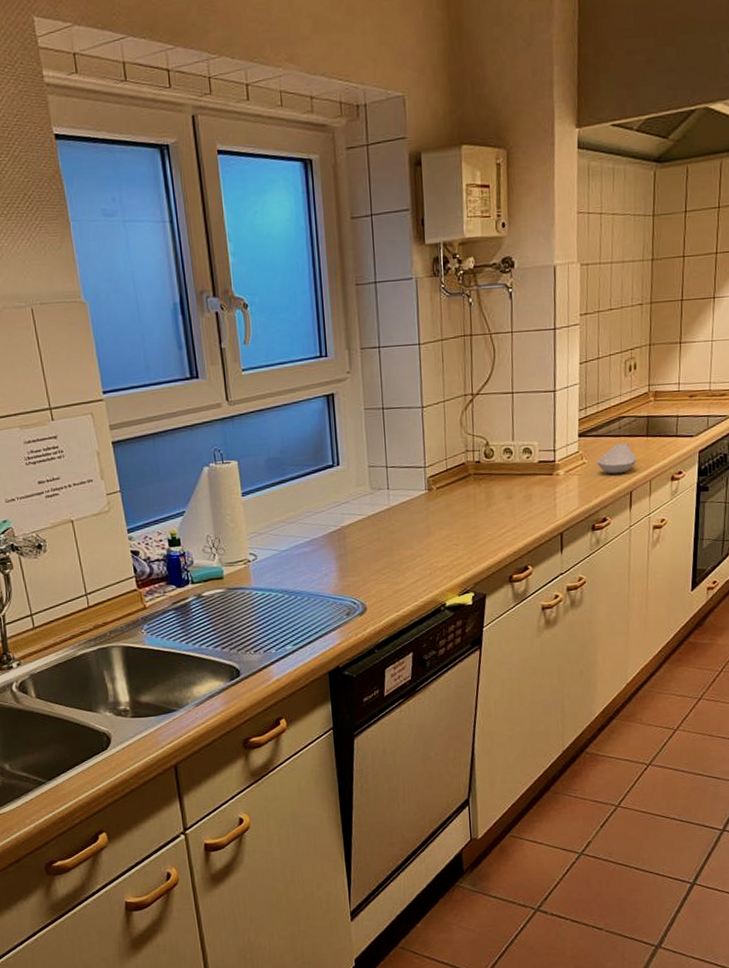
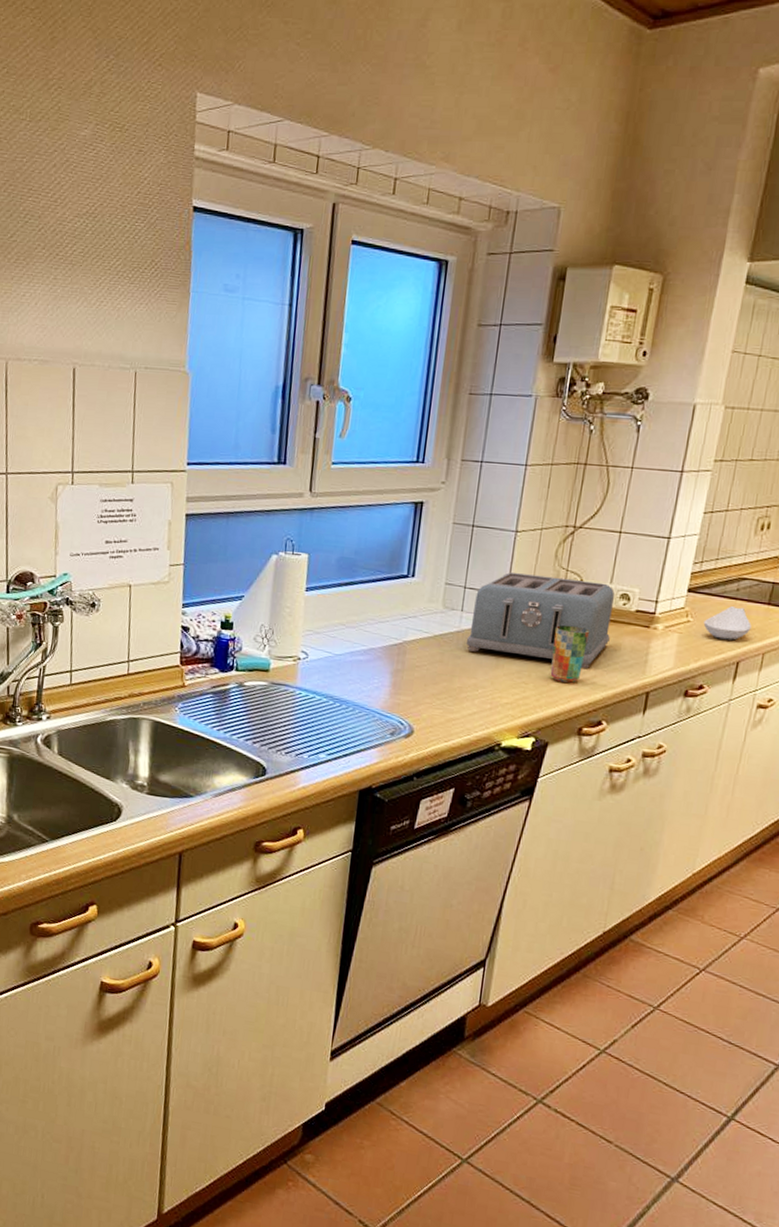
toaster: none [397,441,521,525] -> present [466,572,615,669]
cup: none [472,484,503,538] -> present [550,625,590,683]

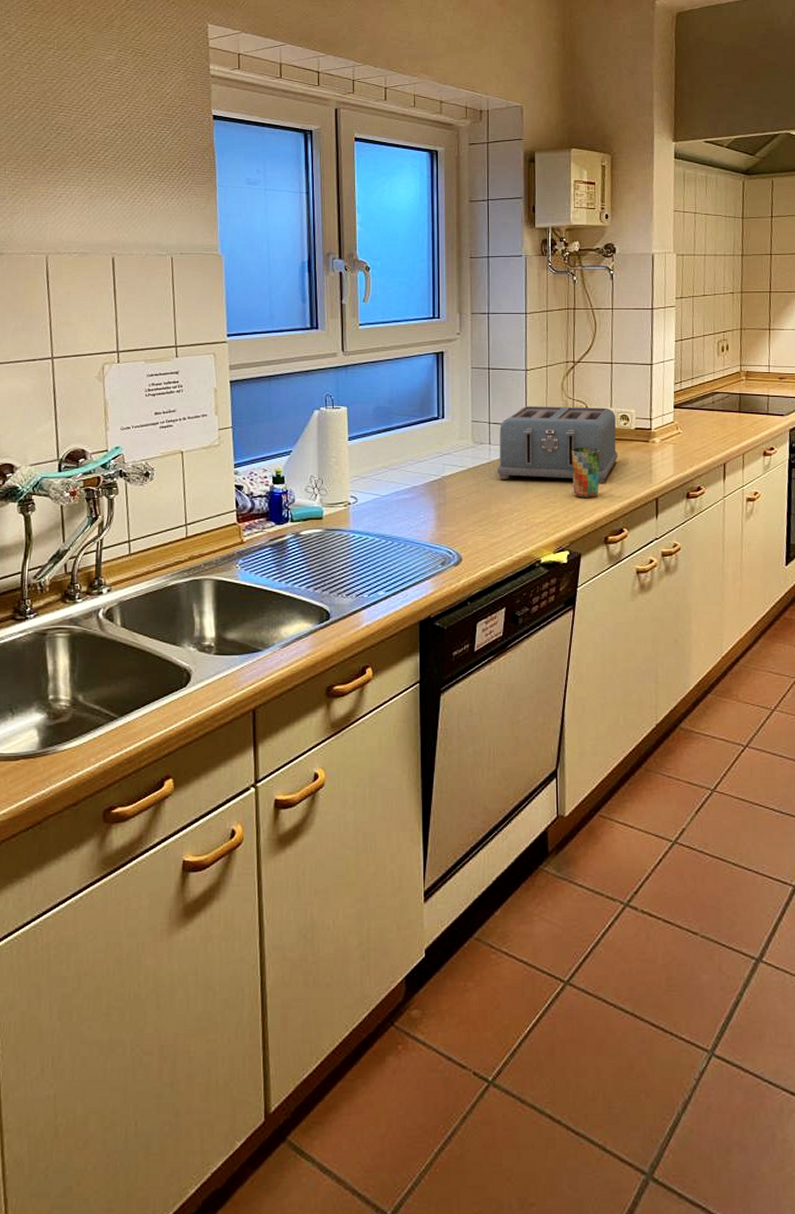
spoon rest: present [703,606,752,641] -> none [691,417,730,446]

